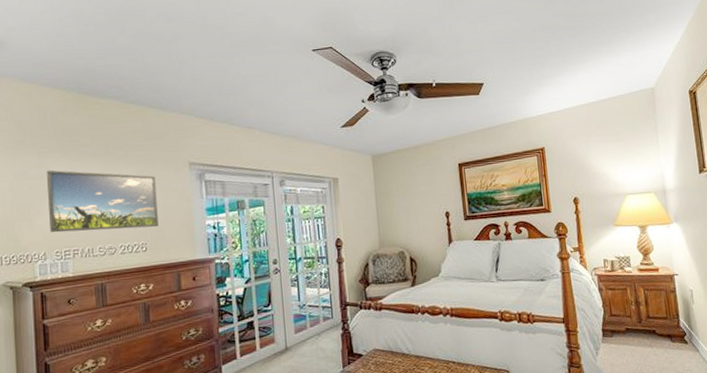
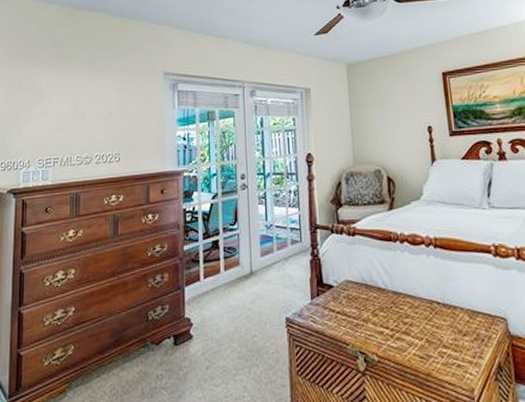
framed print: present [46,170,159,233] -> none [35,80,132,141]

